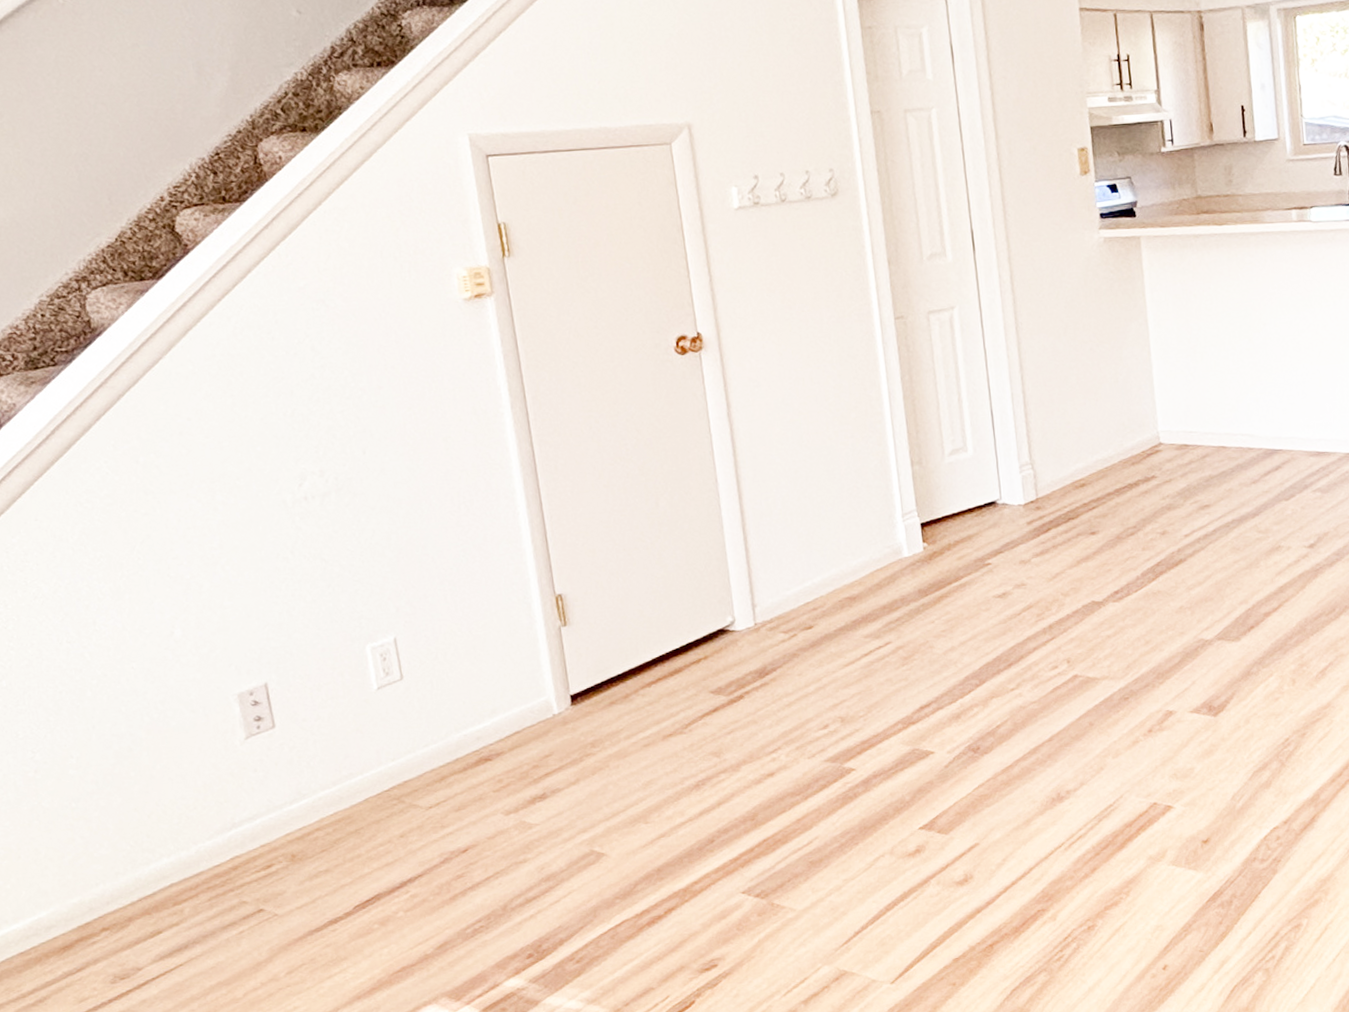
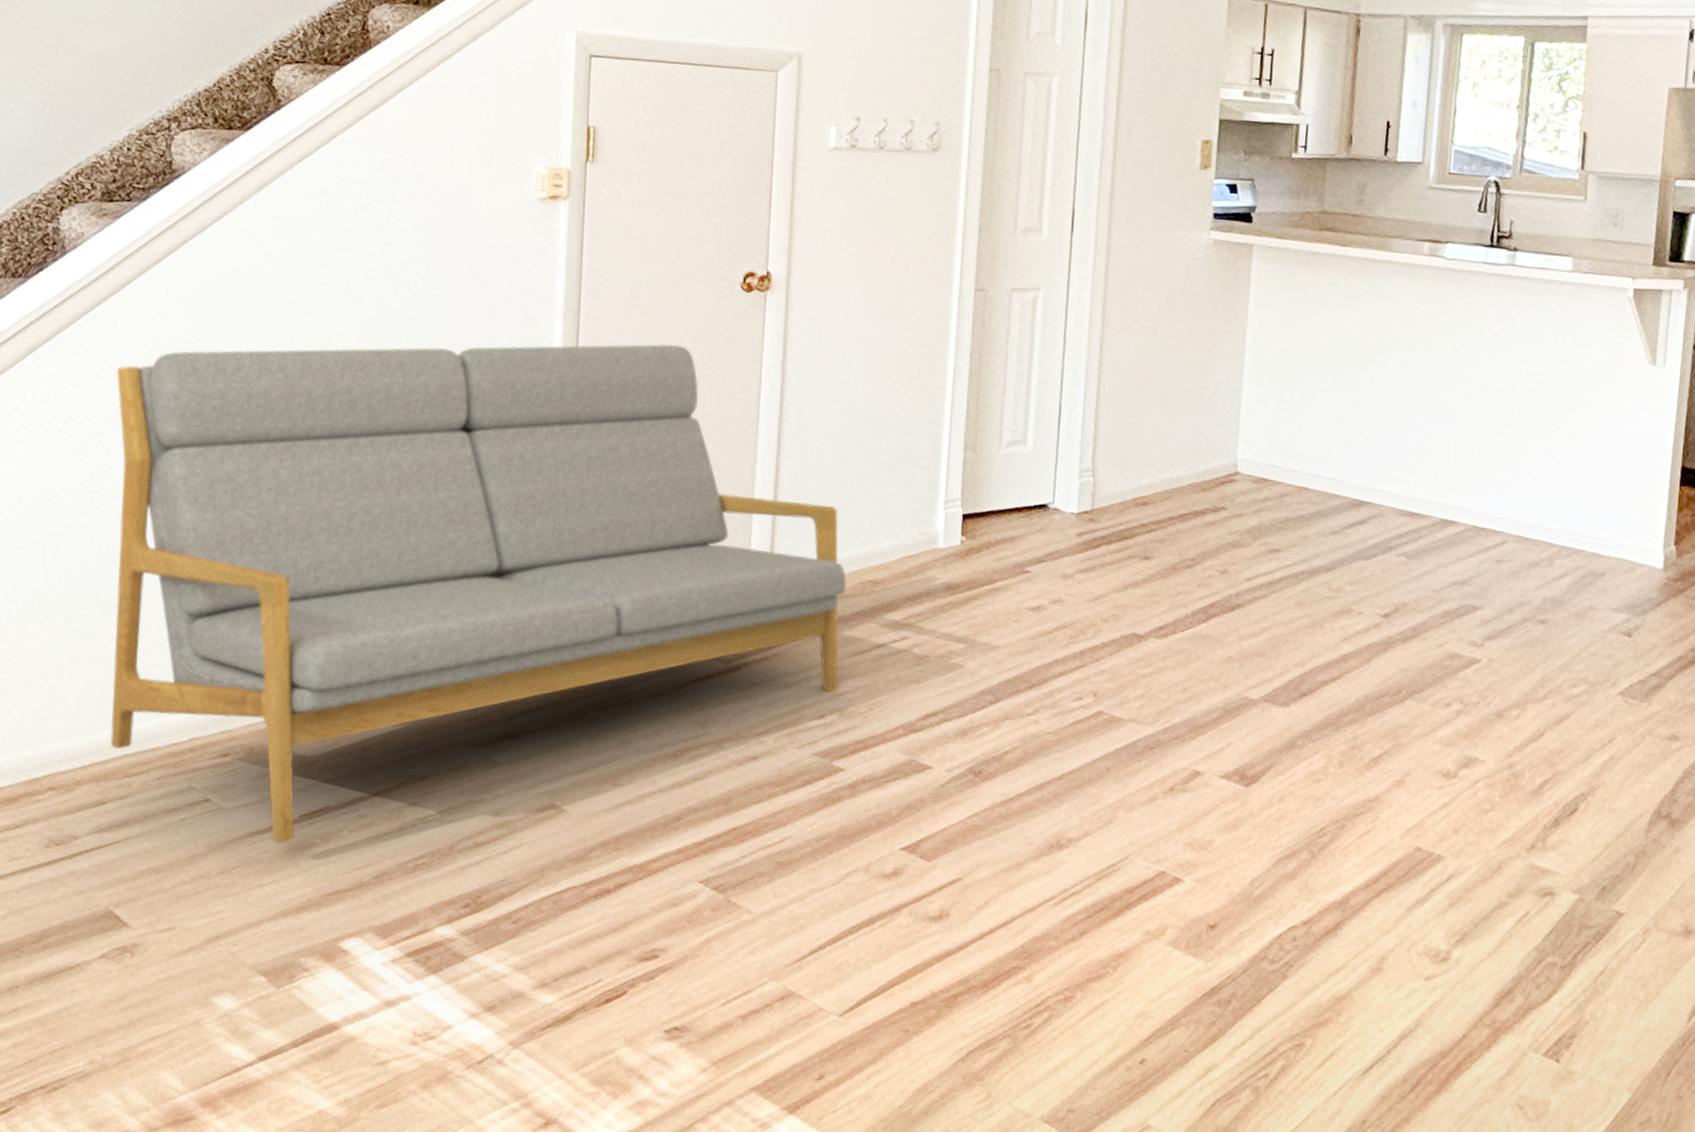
loveseat: none [80,414,837,936] -> present [110,343,847,844]

